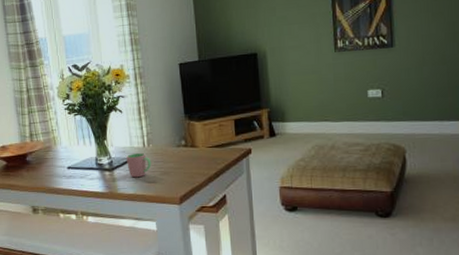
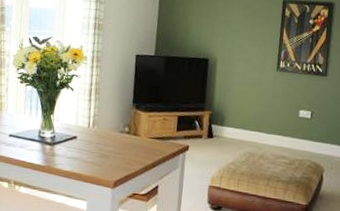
cup: present [126,153,152,178] -> none [69,132,94,156]

